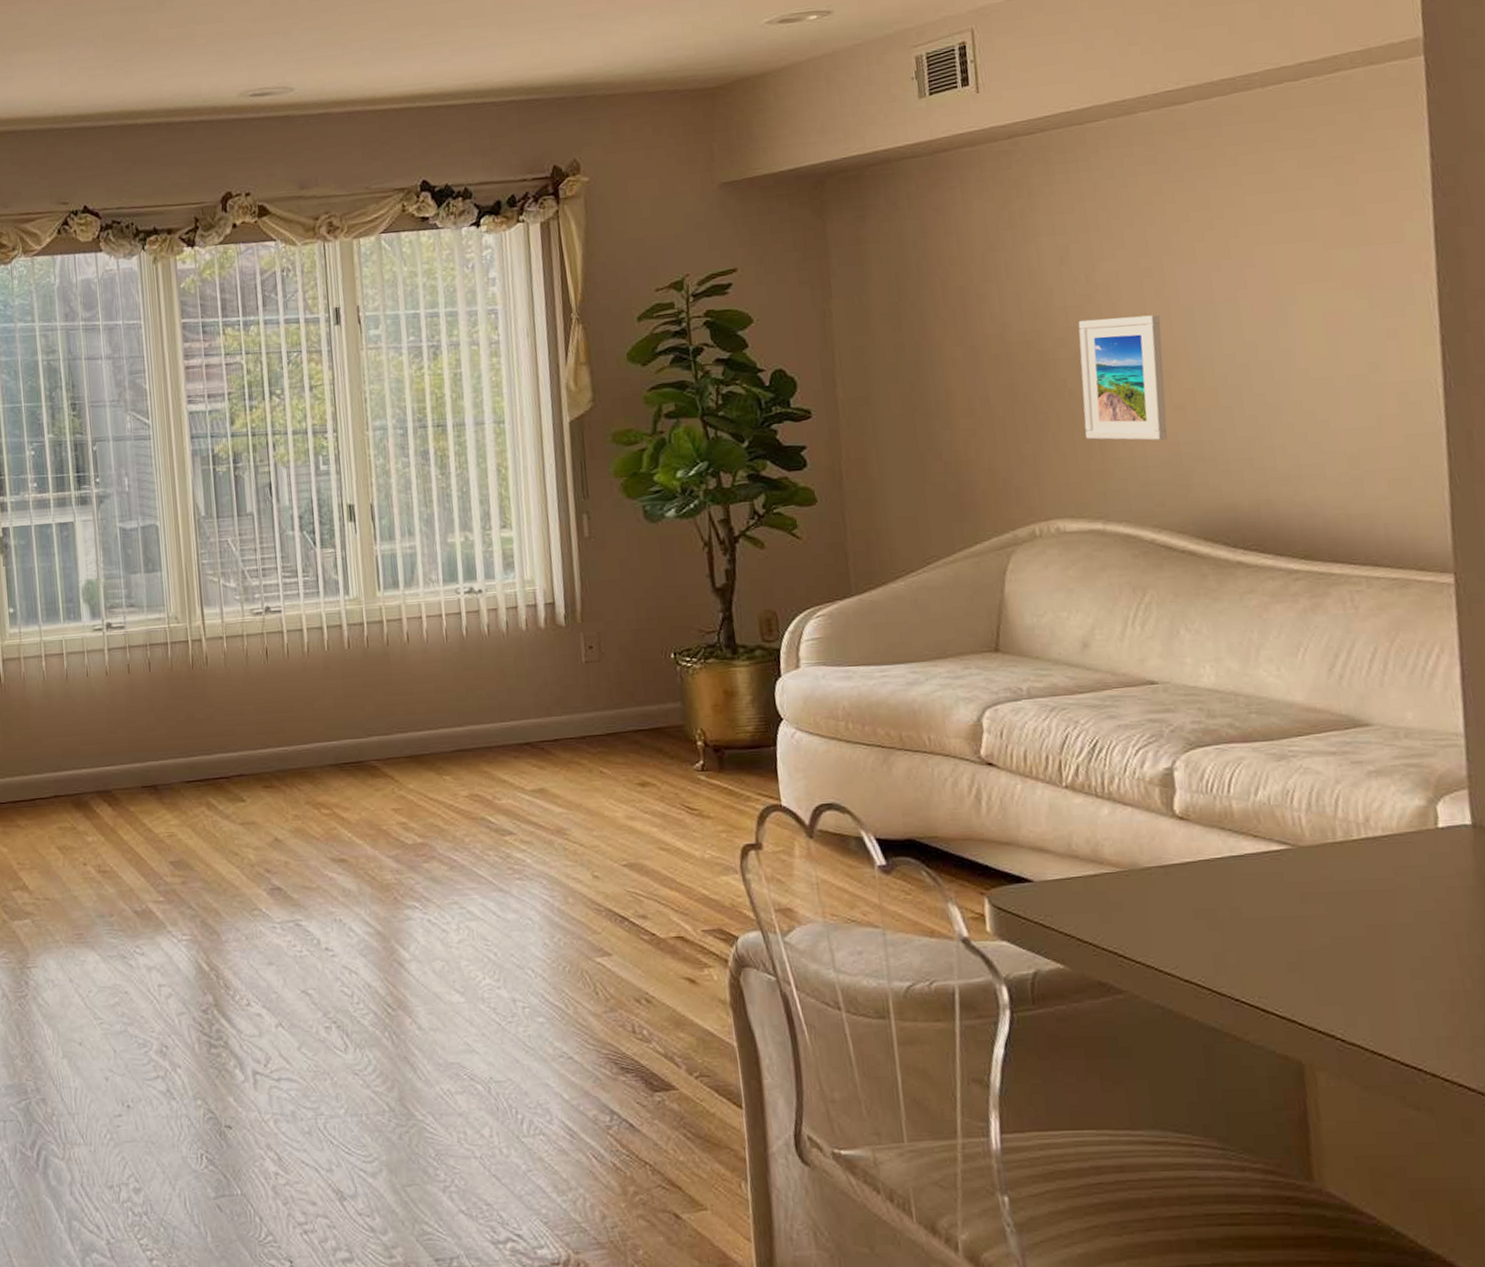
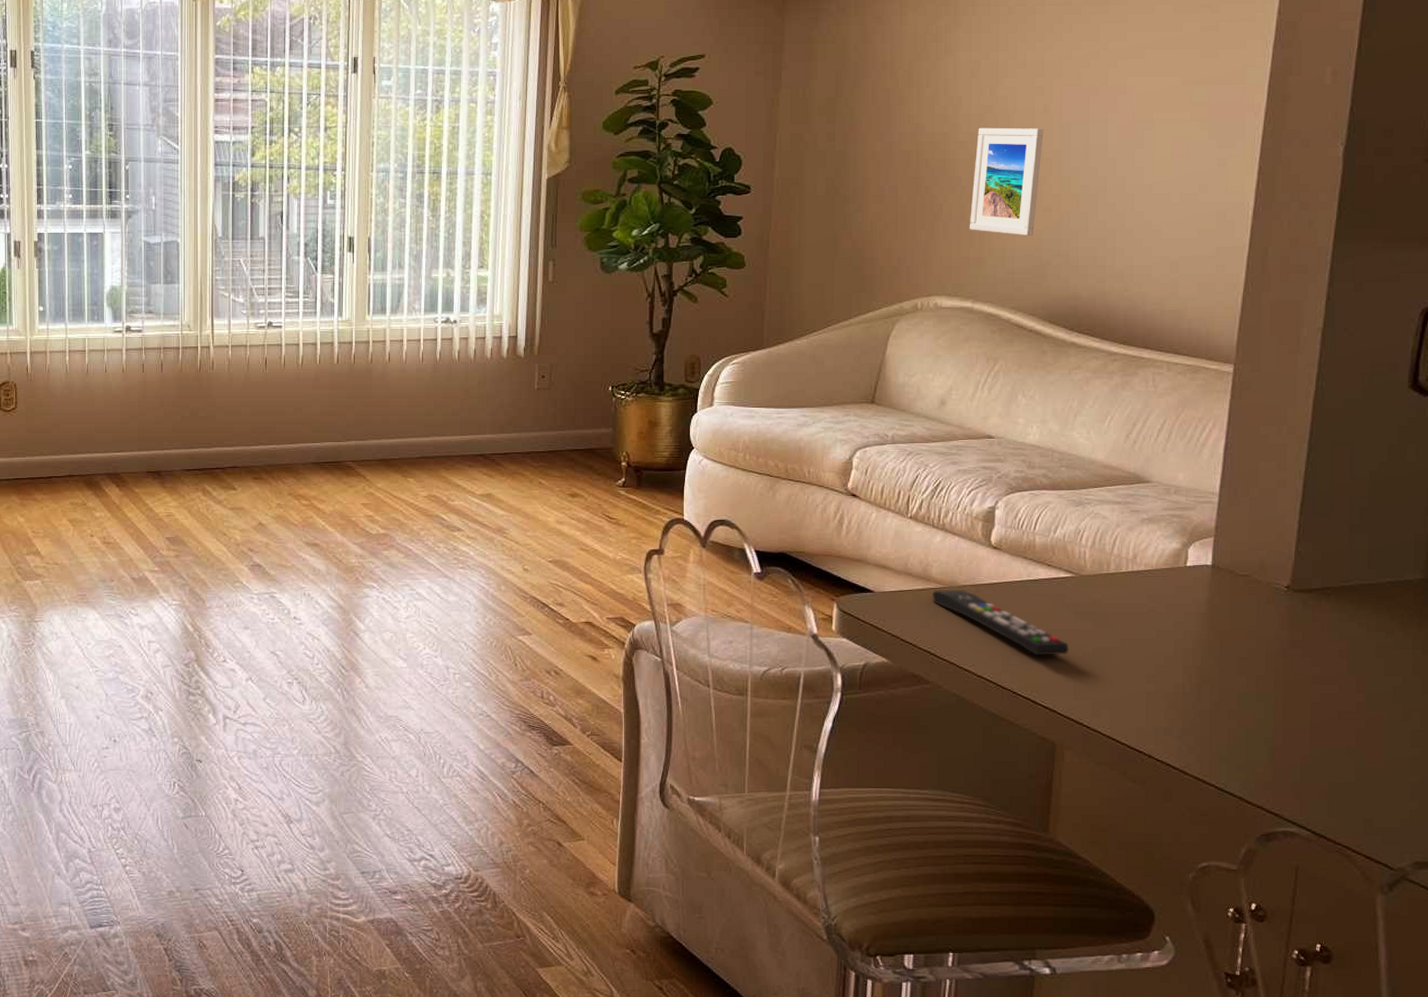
remote control: none [1108,873,1300,951] -> present [931,590,1069,656]

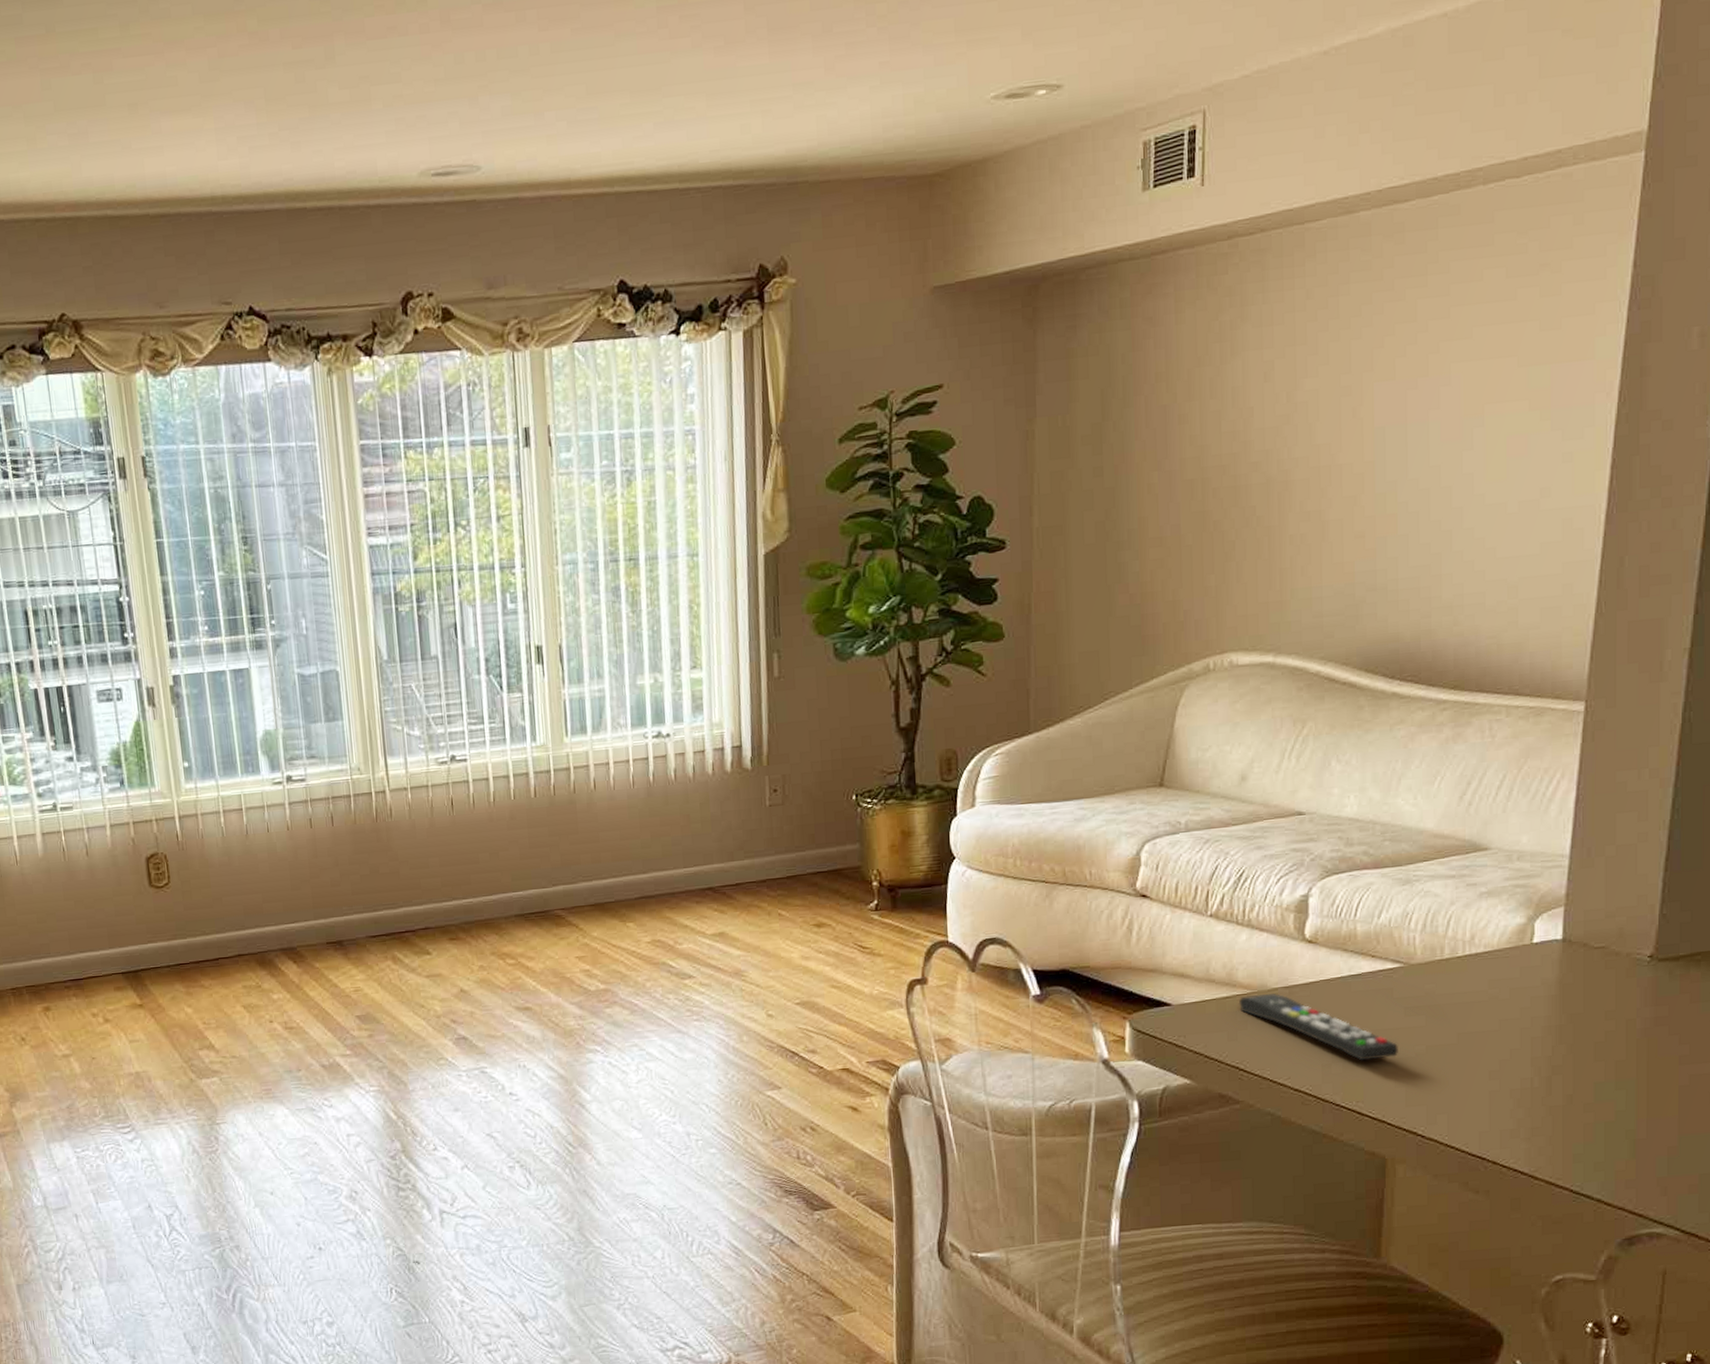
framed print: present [969,127,1044,235] -> none [1267,436,1353,570]

